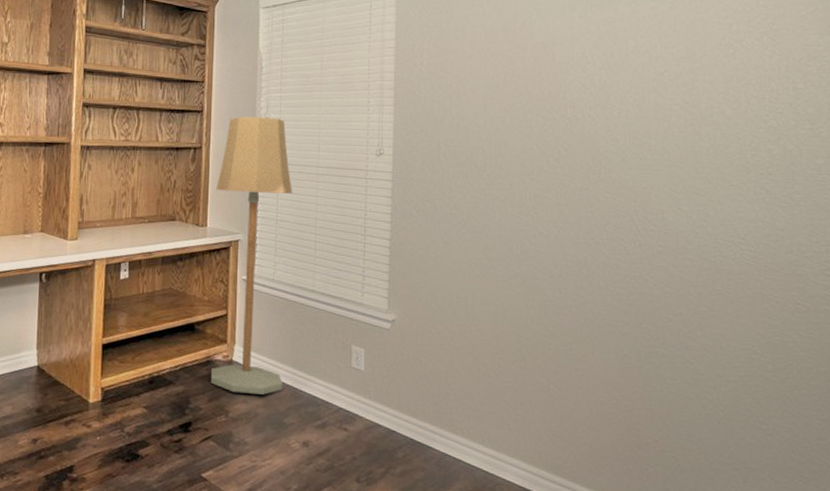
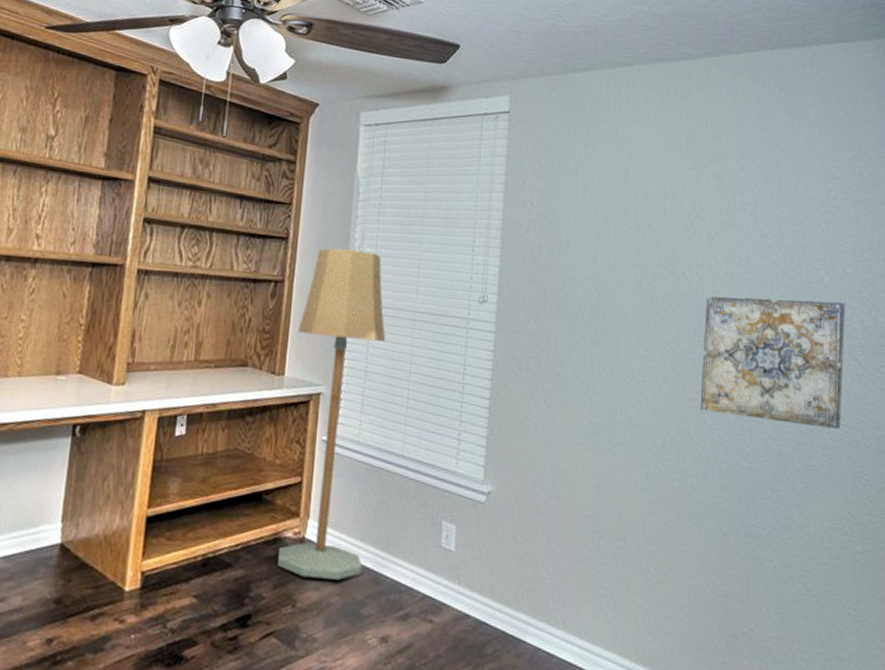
wall art: none [596,132,751,255] -> present [700,295,846,429]

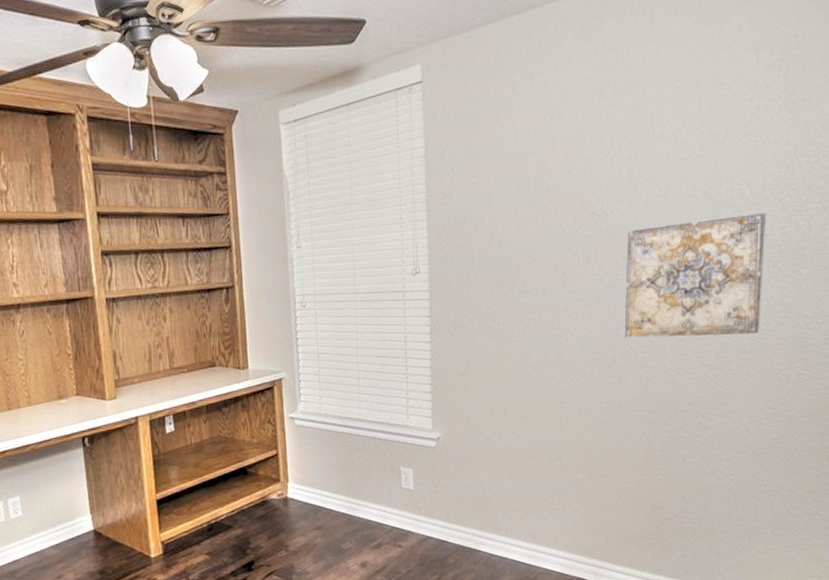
floor lamp: present [278,247,386,580] -> none [253,245,338,528]

